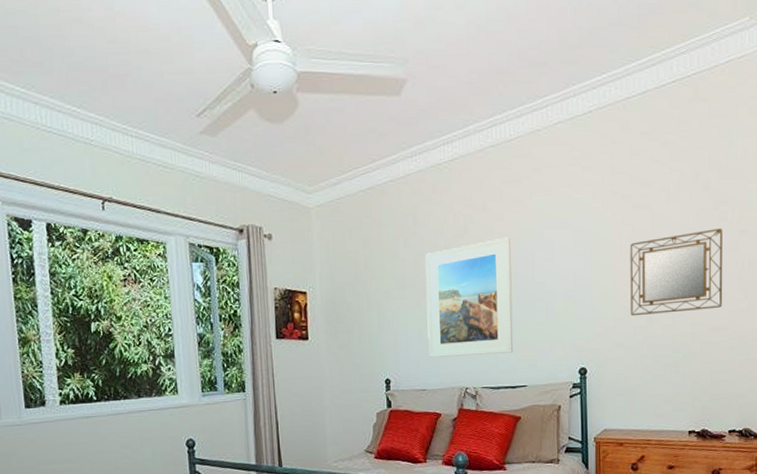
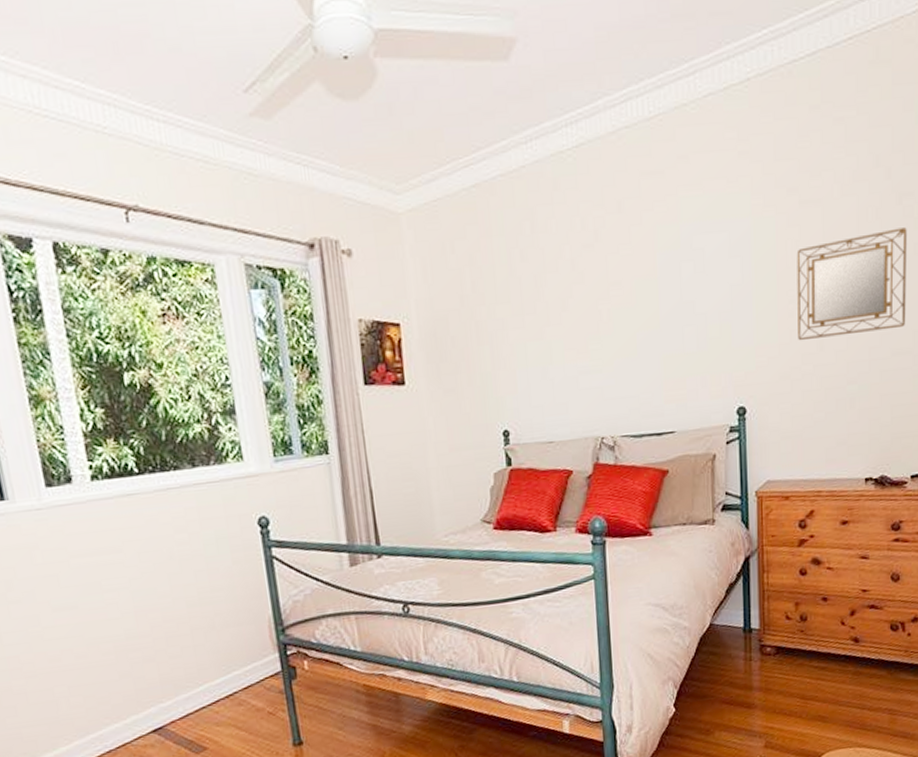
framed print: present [425,237,514,358] -> none [547,245,659,402]

